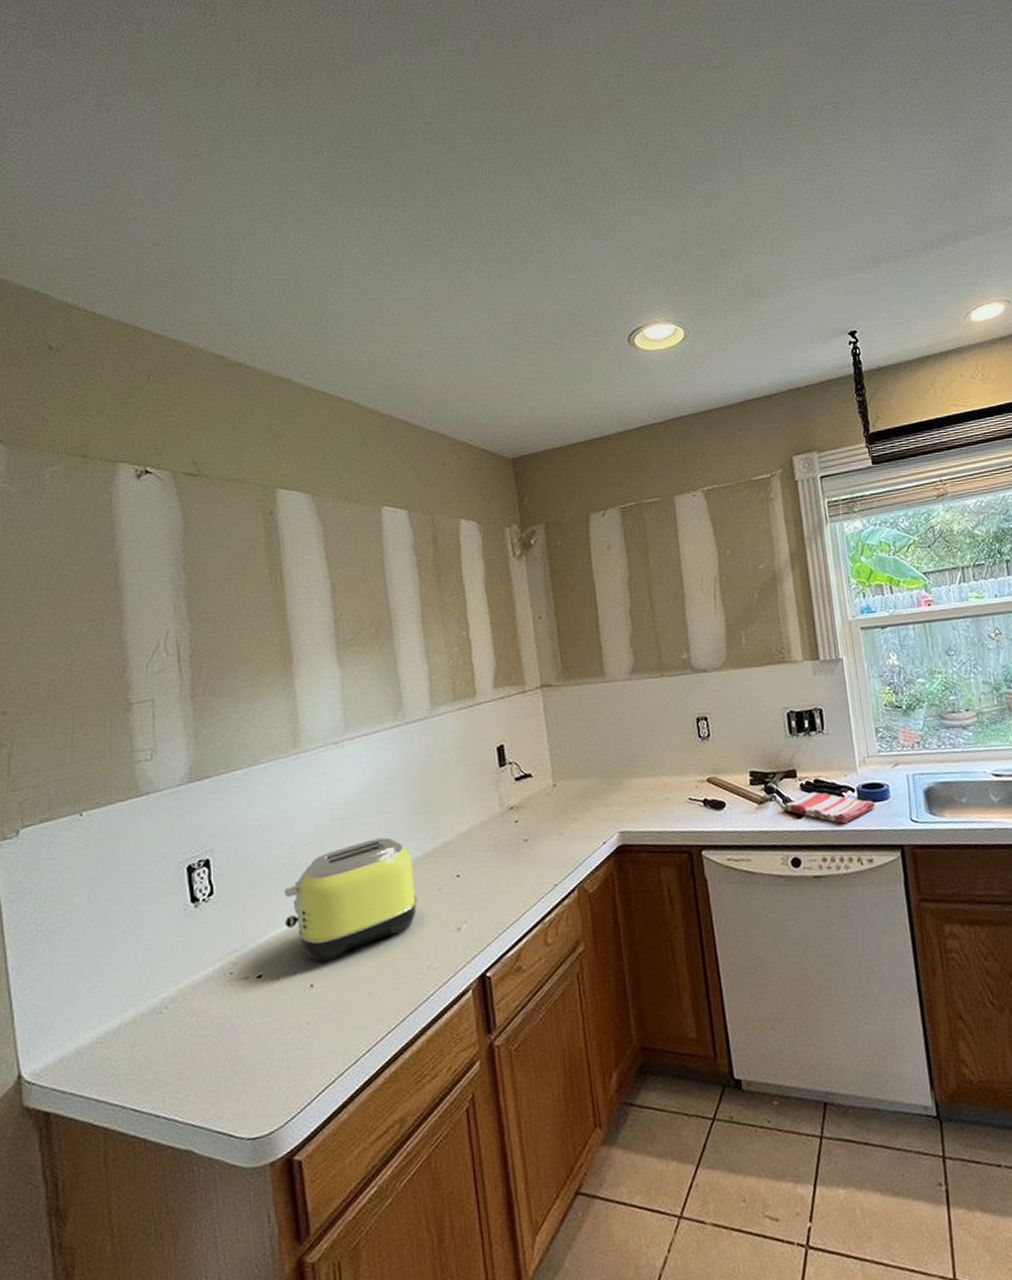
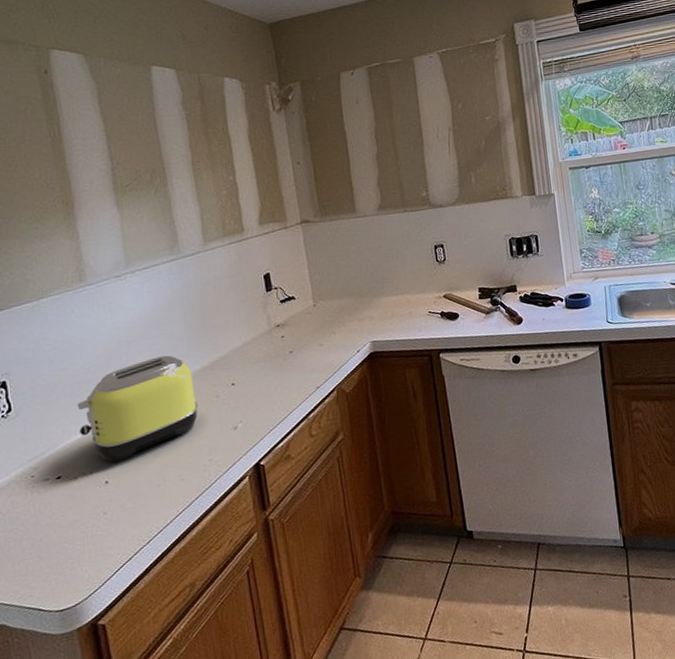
dish towel: present [784,792,876,825] -> none [507,302,580,328]

